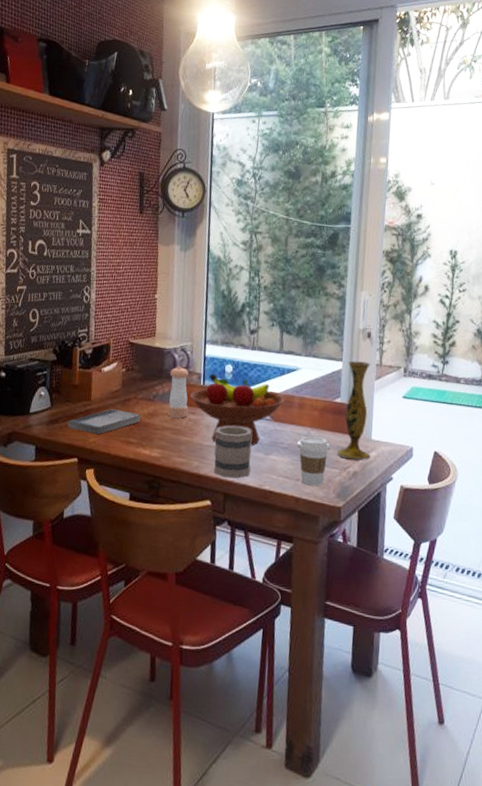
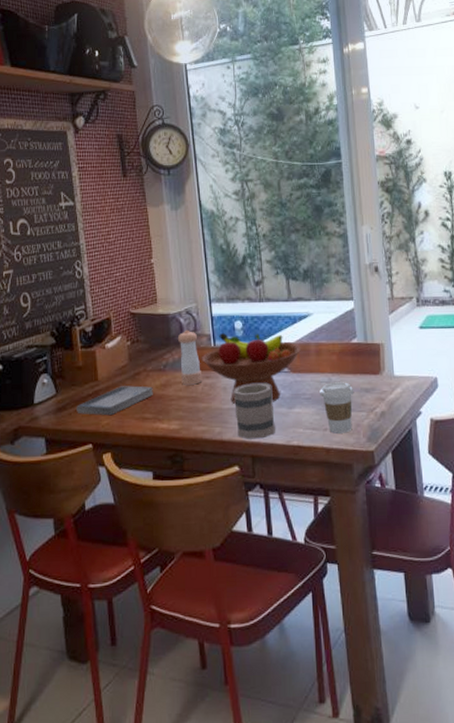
vase: present [337,360,371,460] -> none [359,297,395,400]

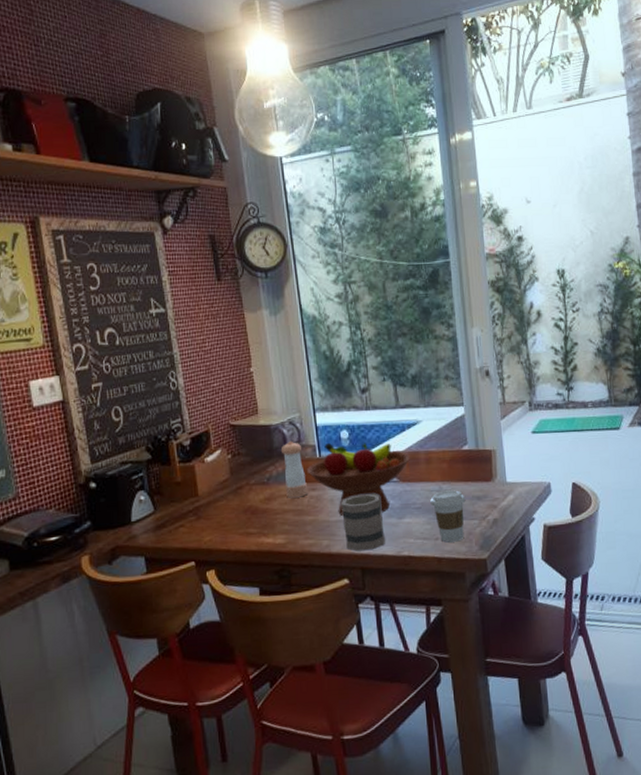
book: present [77,386,153,416] -> none [177,500,257,532]

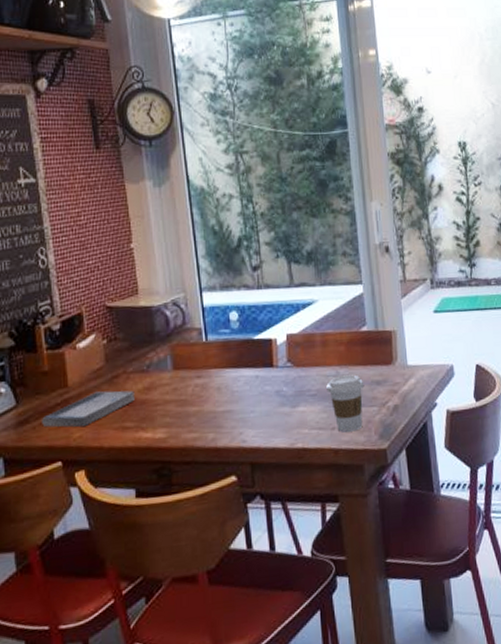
book: none [177,500,257,532] -> present [42,390,135,427]
pepper shaker: present [280,441,309,498] -> none [162,323,193,387]
fruit bowl: present [306,442,410,517] -> none [191,325,305,407]
mug: present [340,494,385,552] -> none [228,380,277,445]

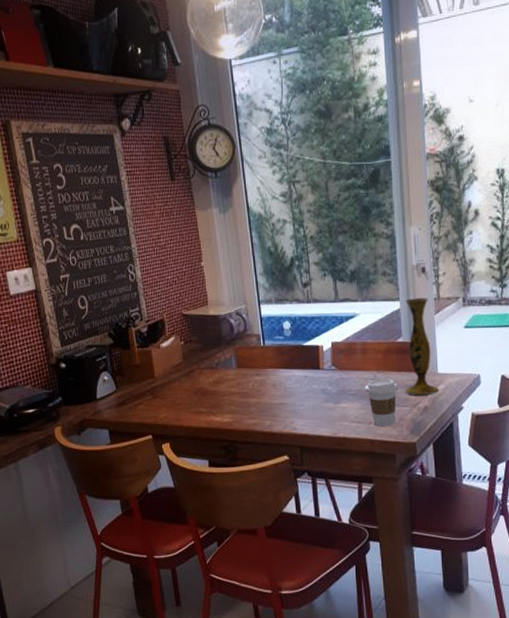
book: present [42,390,135,427] -> none [136,382,207,410]
vase: none [369,280,409,393] -> present [405,298,438,396]

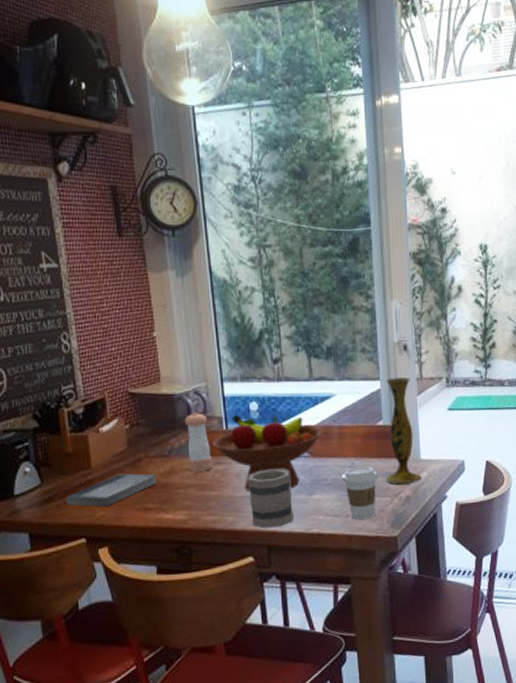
book: none [136,382,207,410] -> present [66,473,156,507]
pepper shaker: none [228,330,253,382] -> present [184,411,213,472]
fruit bowl: none [251,332,347,400] -> present [211,414,322,492]
mug: none [282,380,322,432] -> present [247,469,293,528]

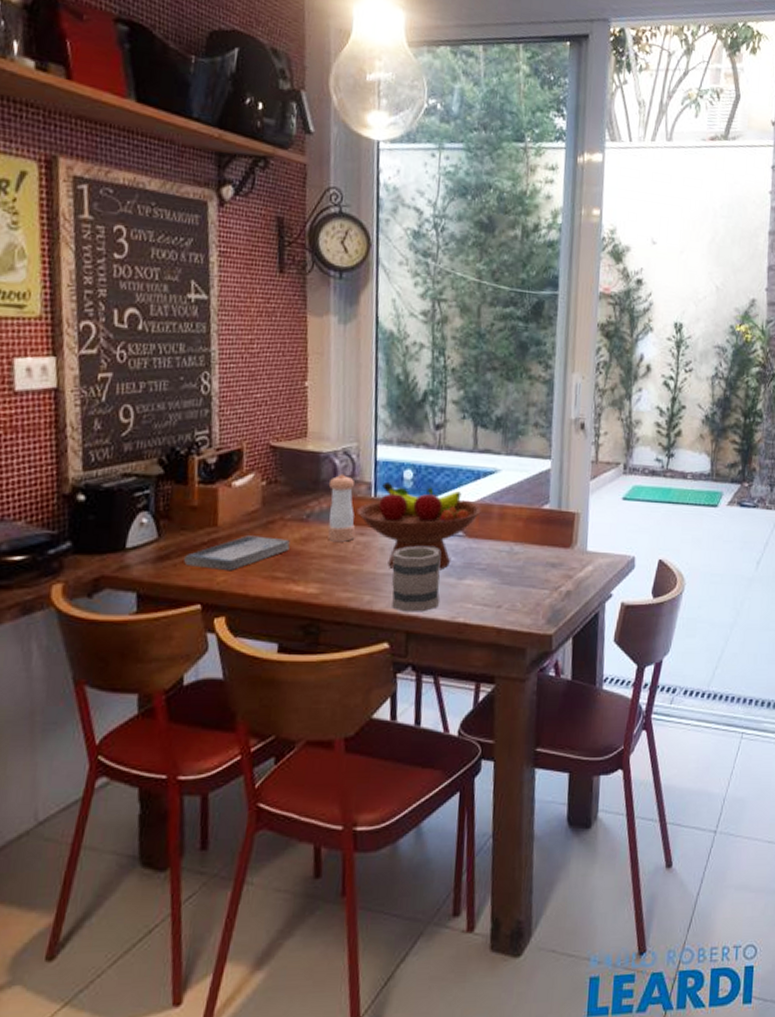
coffee cup: present [342,466,379,520] -> none [497,553,539,612]
vase: present [386,377,421,484] -> none [547,458,585,577]

